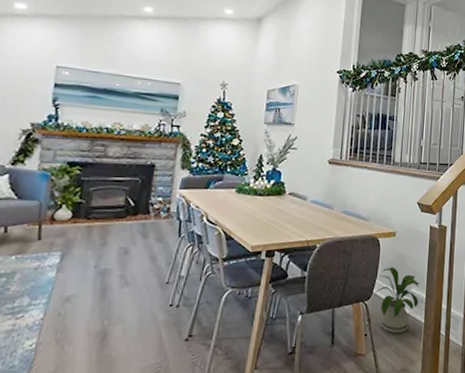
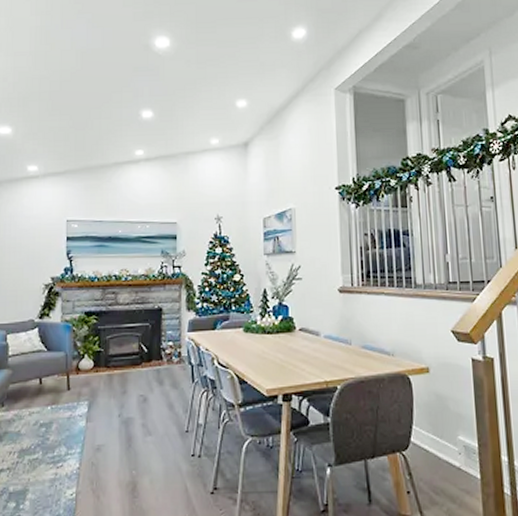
house plant: present [375,267,421,334] -> none [413,410,470,492]

